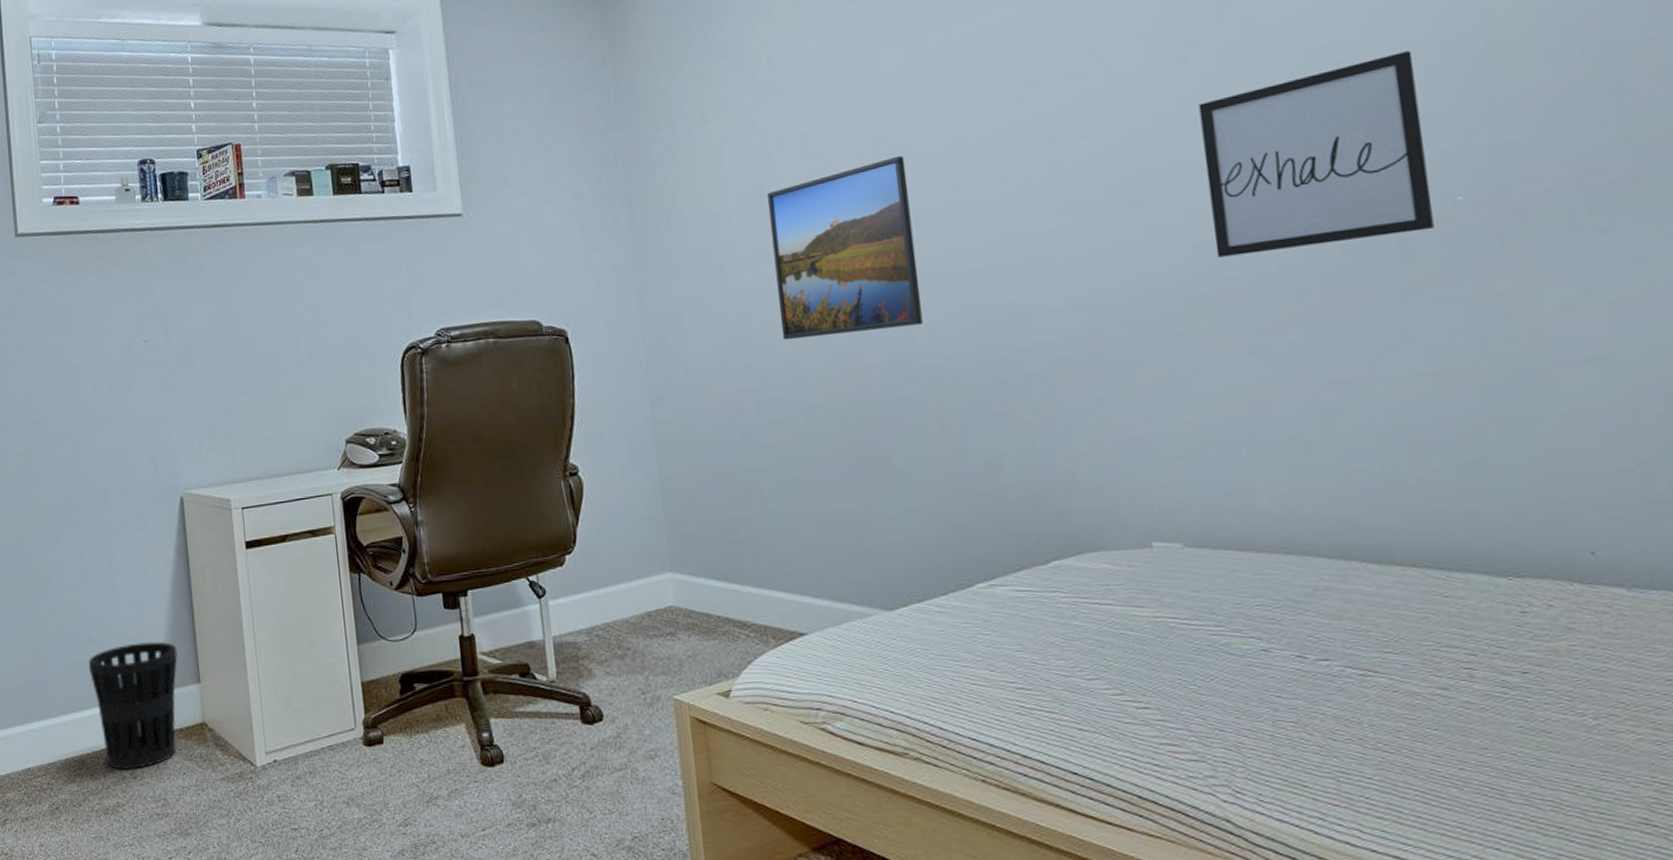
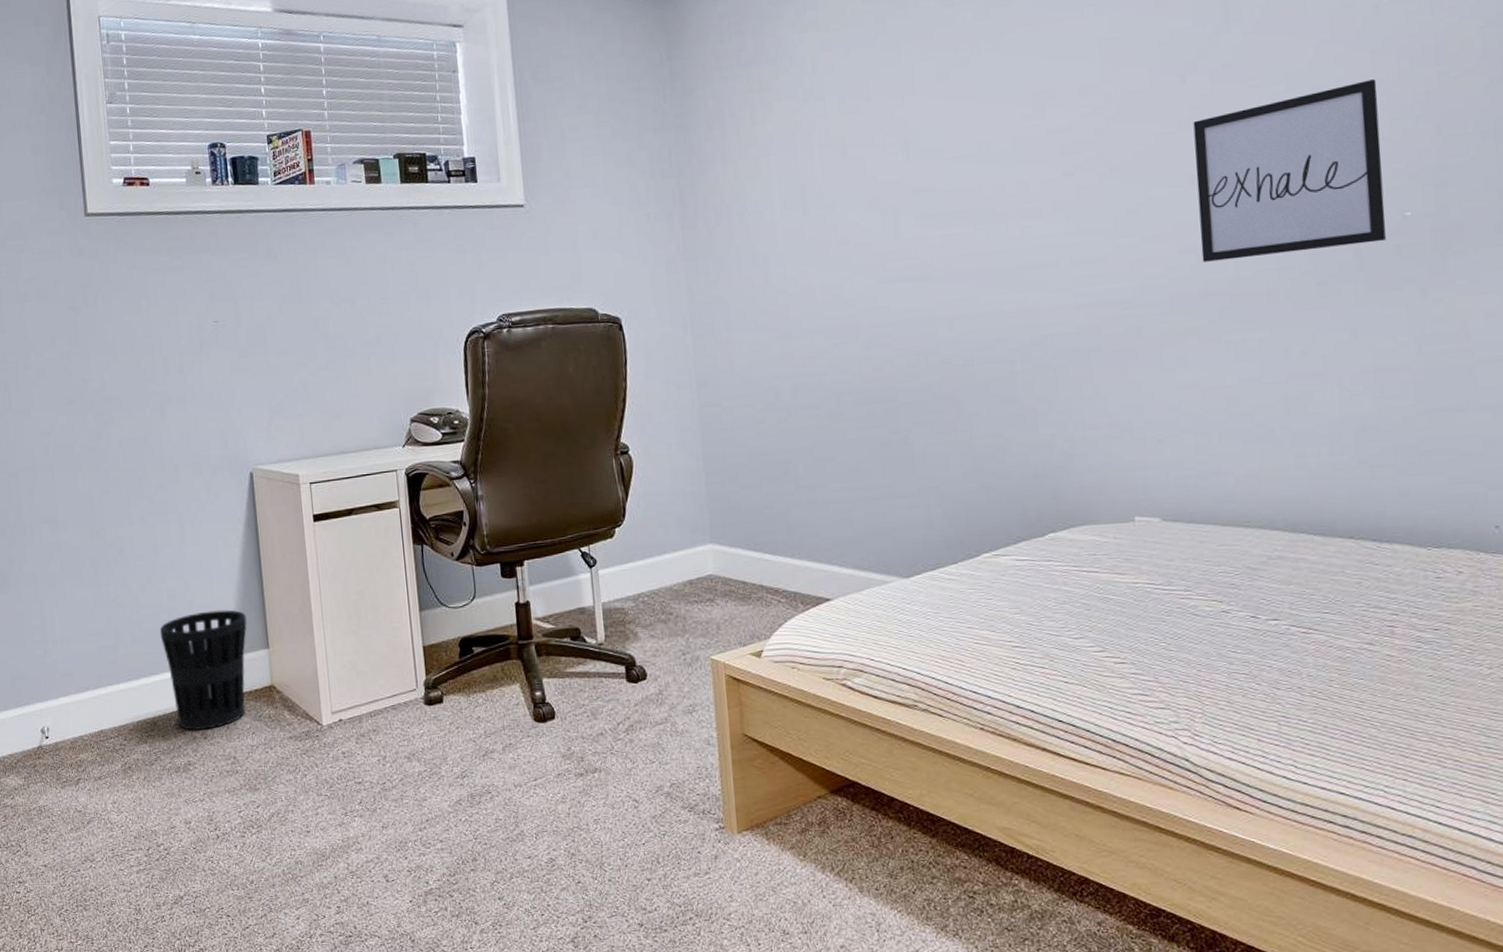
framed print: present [766,155,923,341] -> none [808,161,944,331]

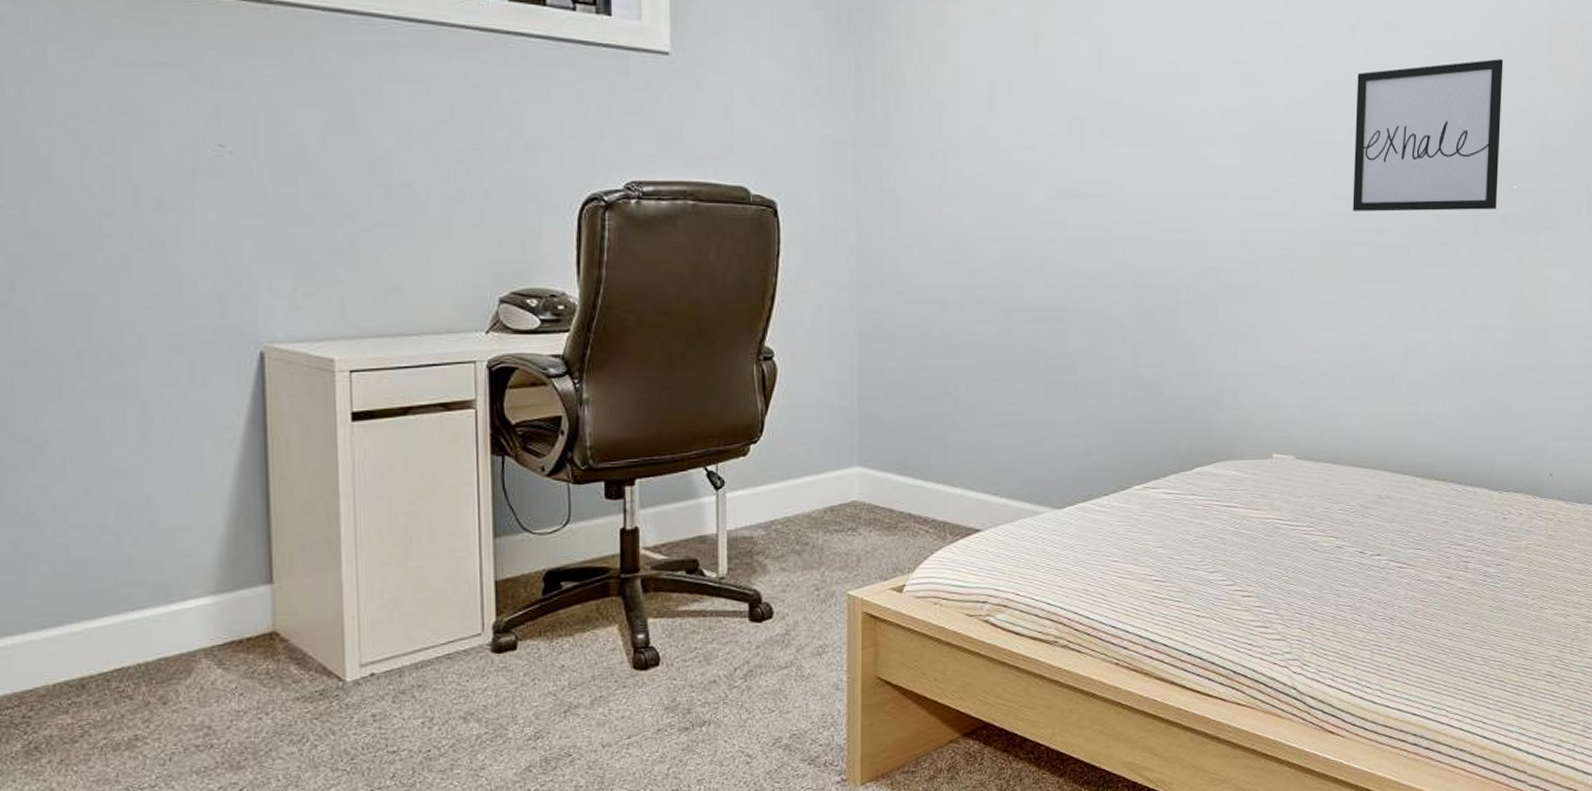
wastebasket: present [159,609,247,730] -> none [99,532,241,694]

